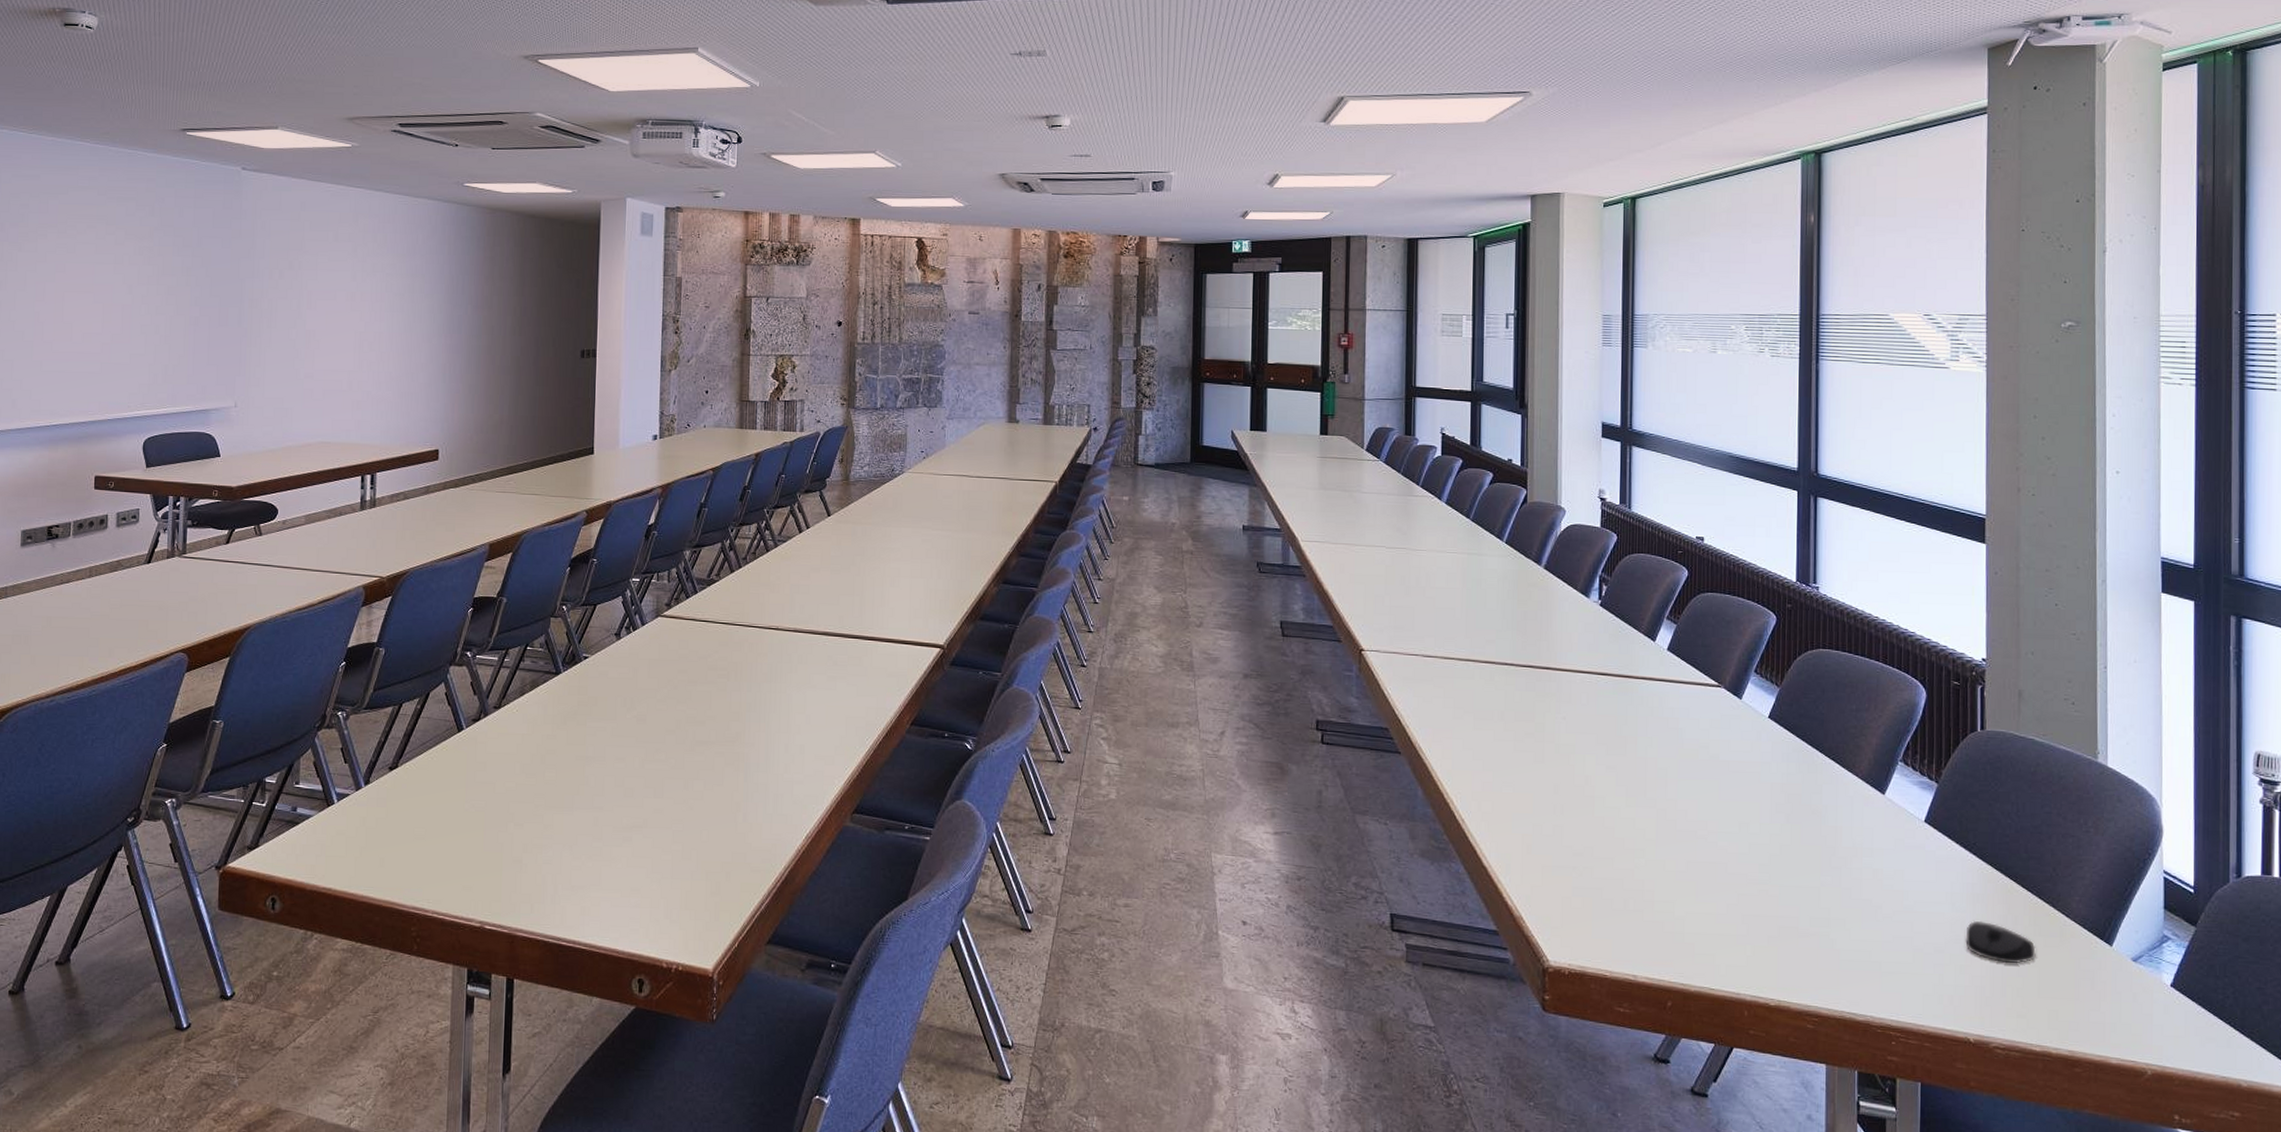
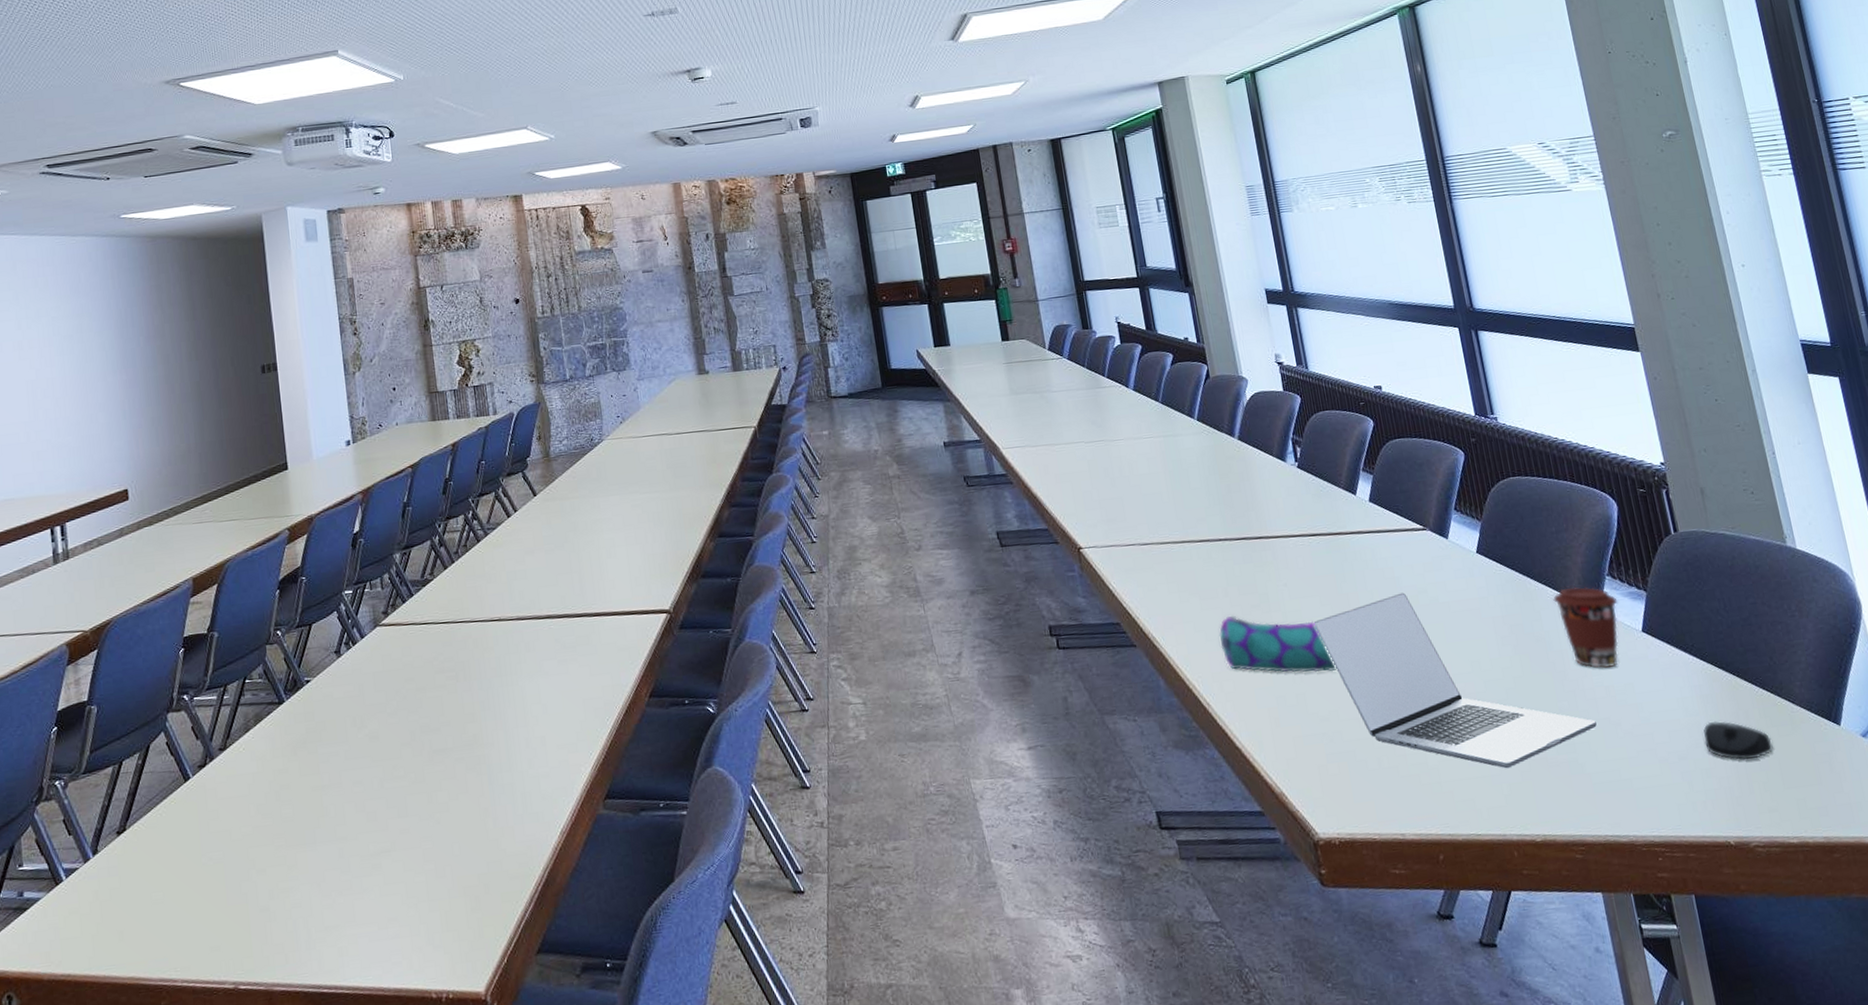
pencil case: none [1486,739,1601,810] -> present [1219,615,1337,673]
laptop: none [1585,744,1857,931] -> present [1313,592,1597,769]
coffee cup: none [1838,766,1906,851] -> present [1553,586,1618,668]

